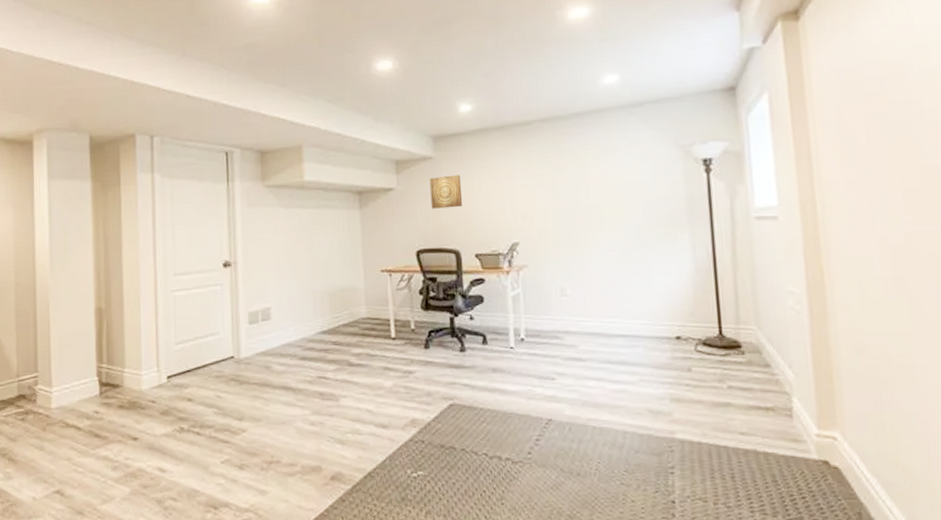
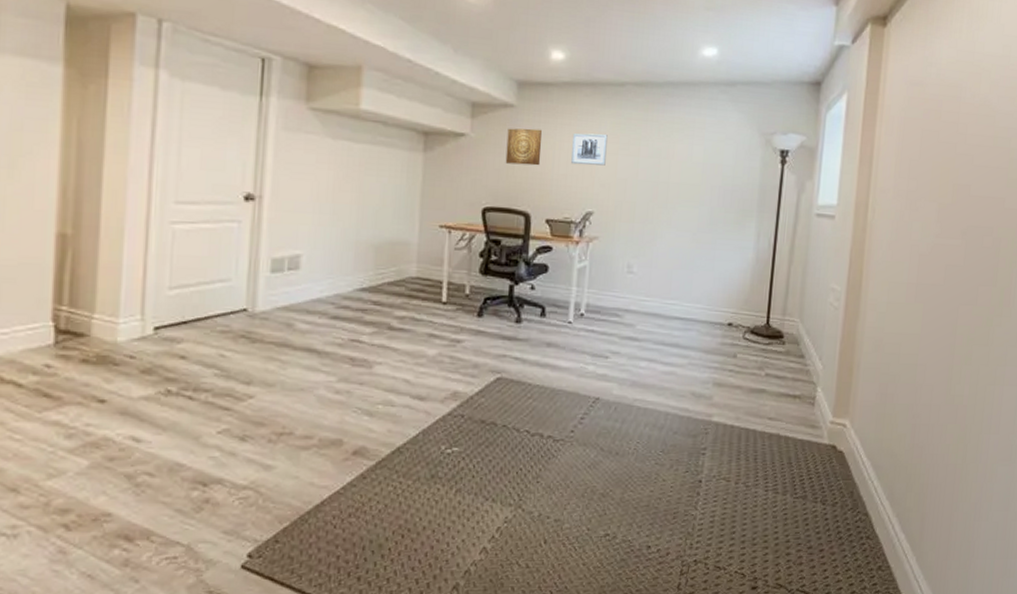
wall art: none [490,171,524,202] -> present [571,133,608,166]

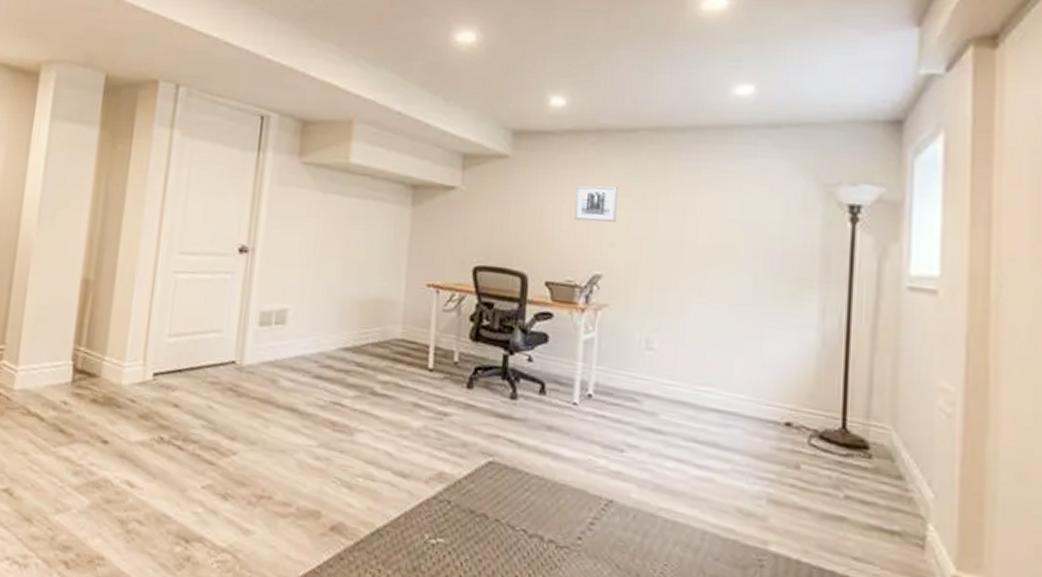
wall art: present [505,128,542,166] -> none [499,180,541,222]

